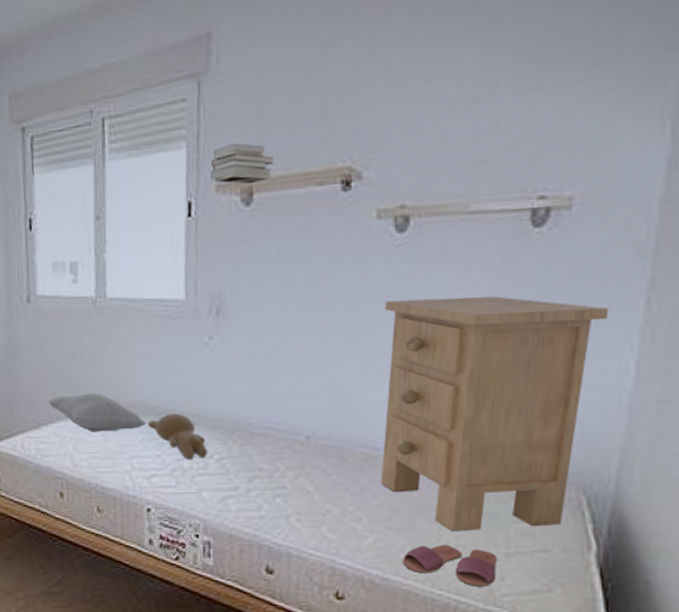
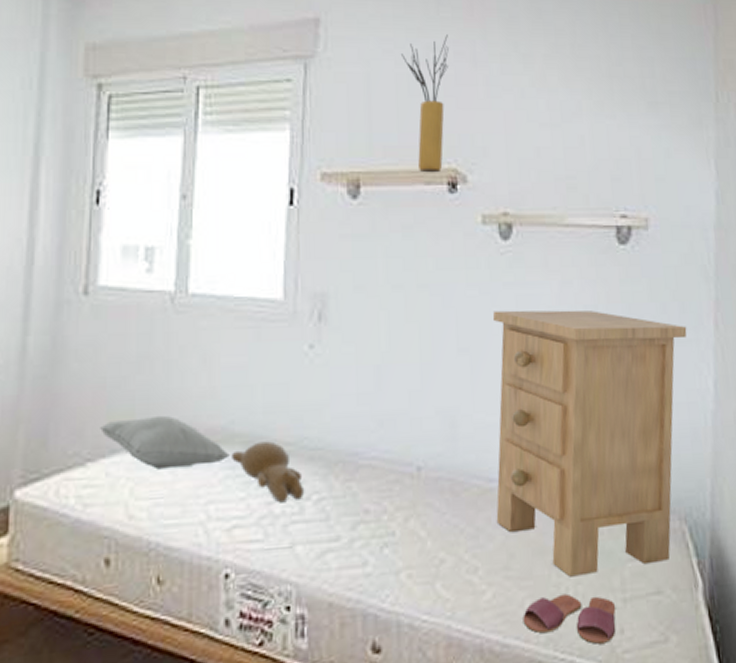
books: present [210,143,274,184] -> none [315,131,381,176]
vase: none [295,26,346,175] -> present [401,35,449,173]

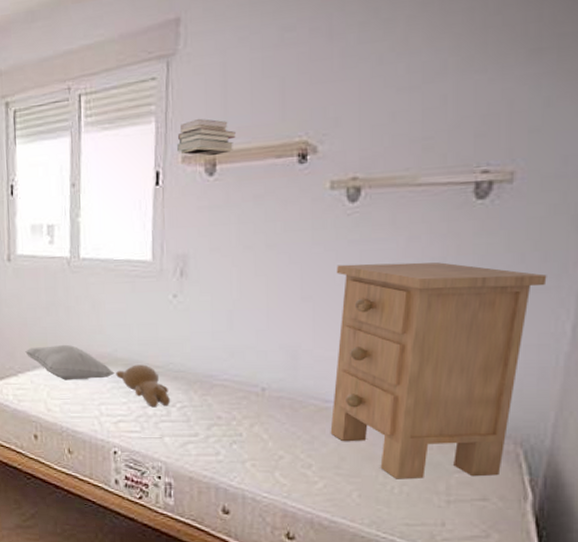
books: none [315,131,381,176] -> present [177,118,236,156]
vase: present [401,35,449,173] -> none [257,12,304,148]
slippers: present [523,593,616,644] -> none [350,491,438,531]

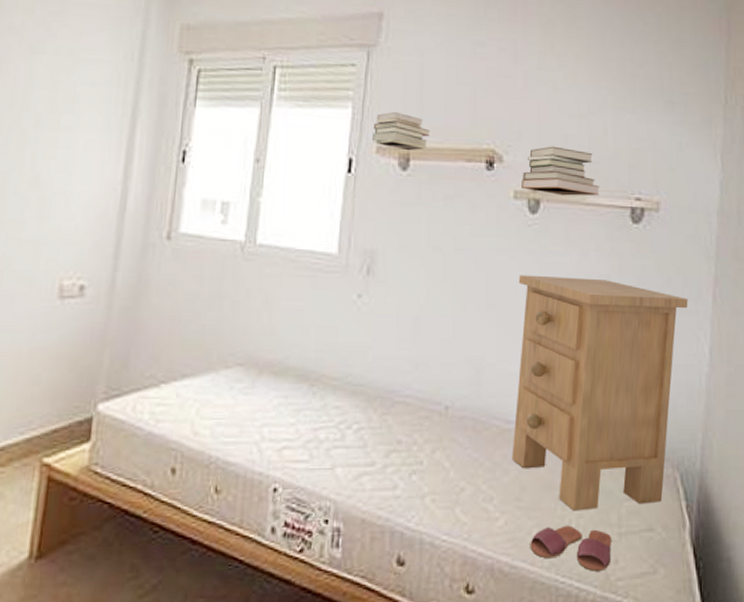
cushion: present [25,344,115,380] -> none [174,347,284,394]
teddy bear: present [116,364,170,408] -> none [285,375,346,430]
books: none [339,127,434,180] -> present [522,146,599,196]
slippers: none [350,491,438,531] -> present [530,525,611,571]

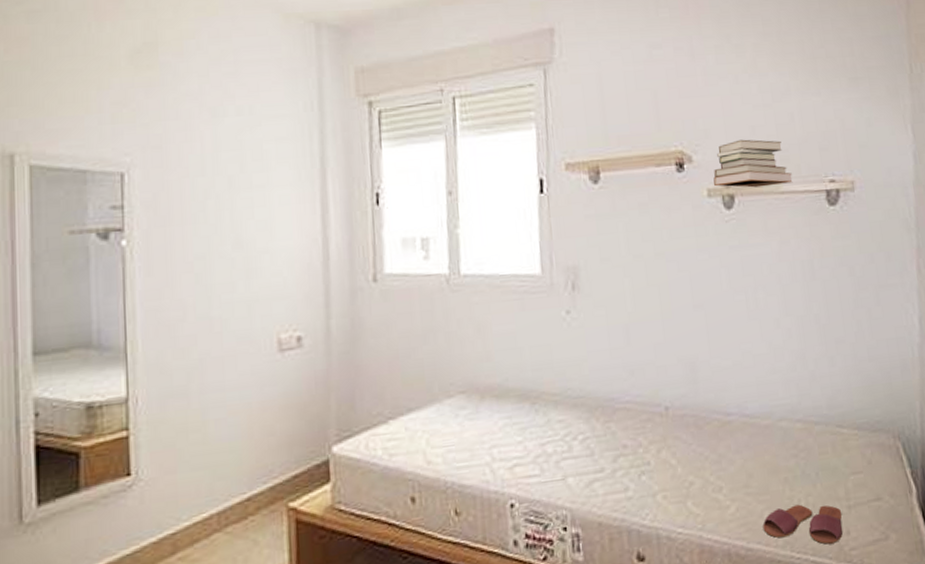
books: present [372,111,430,151] -> none [559,126,616,164]
nightstand: present [511,274,688,511] -> none [722,265,893,491]

